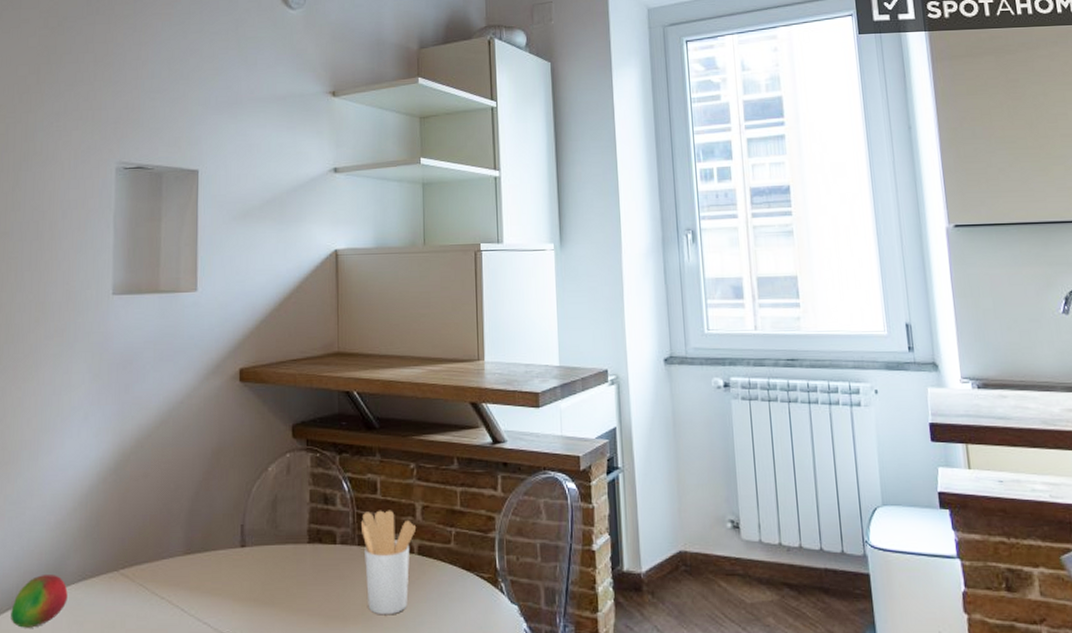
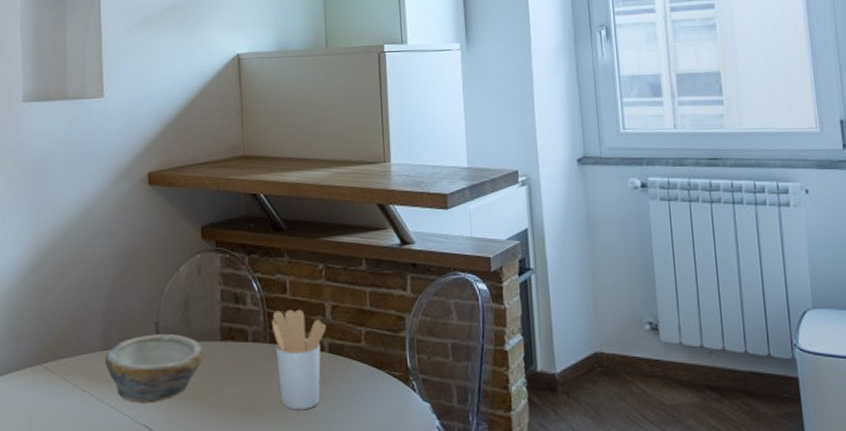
bowl: none [186,537,290,611] -> present [105,334,204,403]

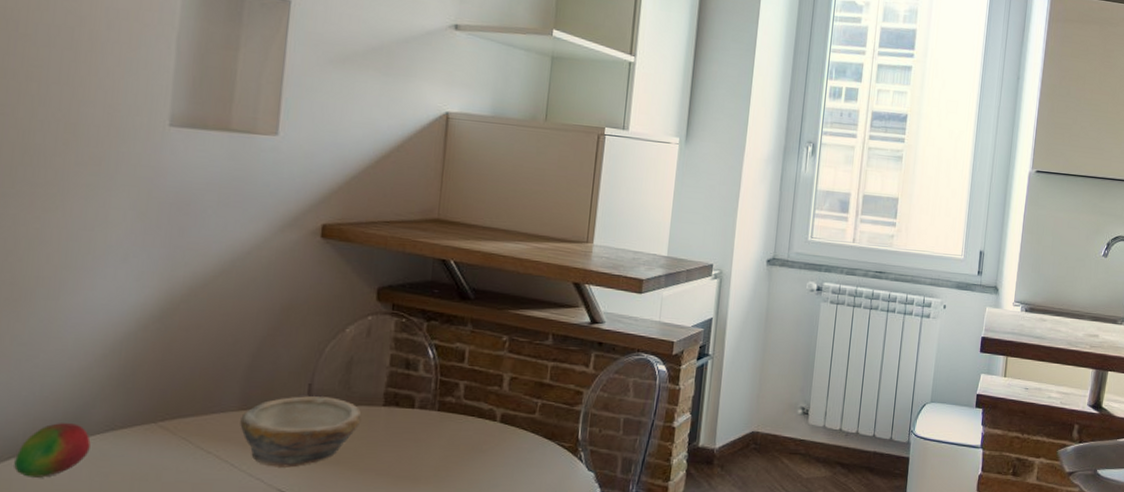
utensil holder: present [272,309,327,410] -> none [442,378,502,477]

